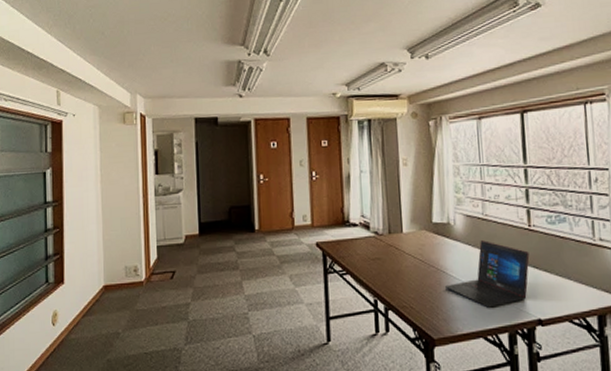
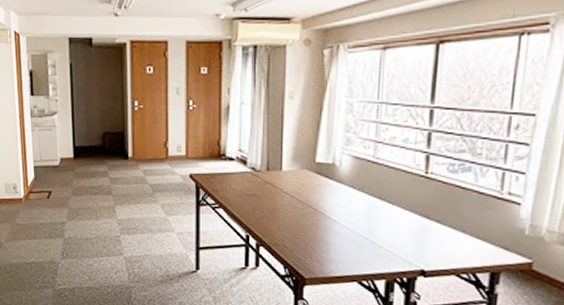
laptop: present [444,240,530,308] -> none [321,185,422,254]

